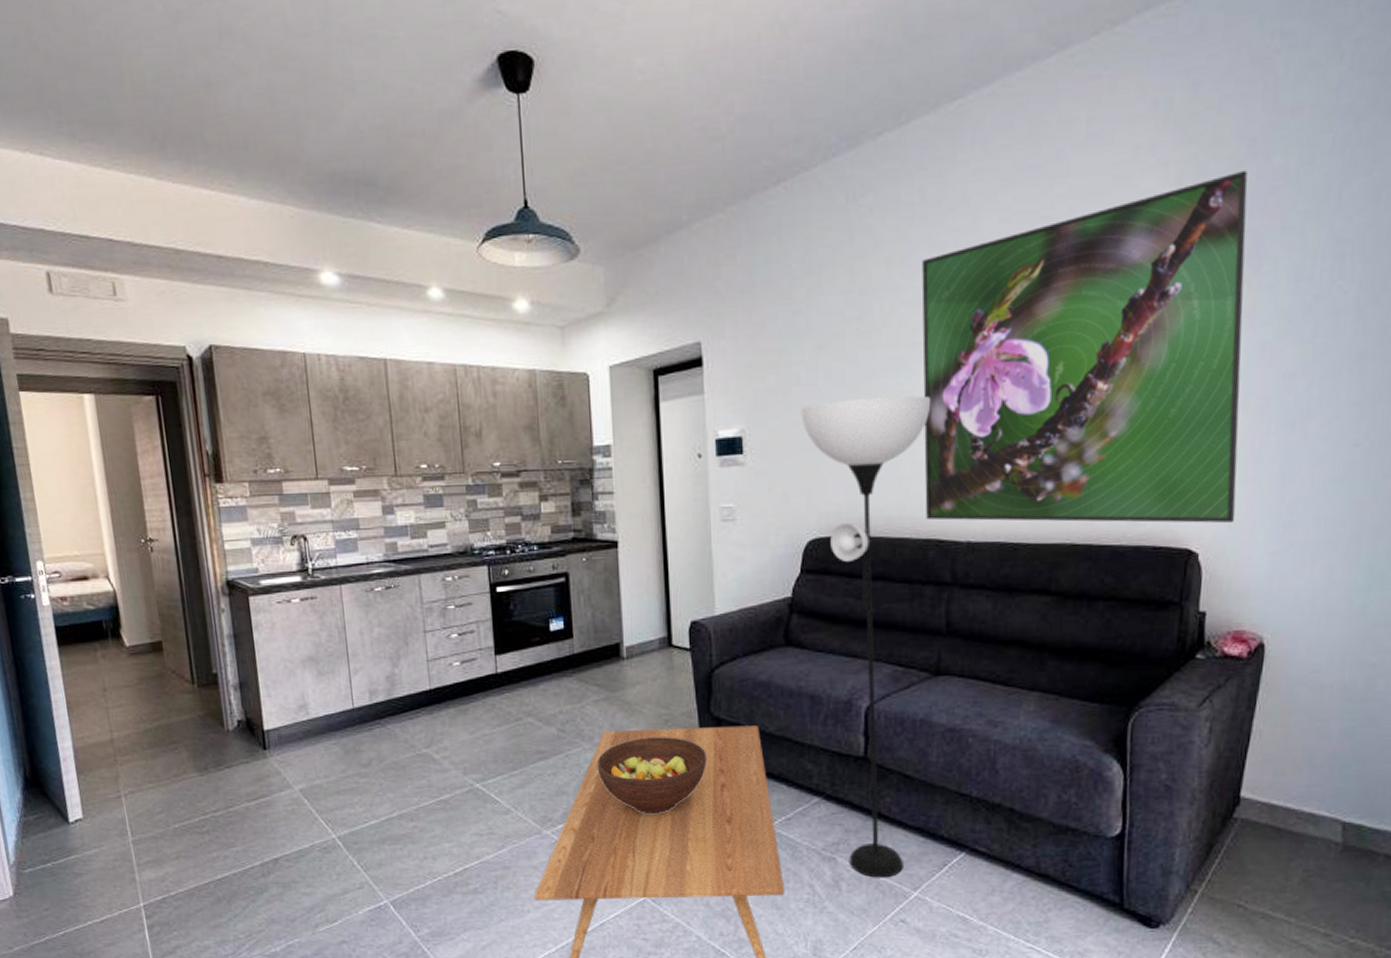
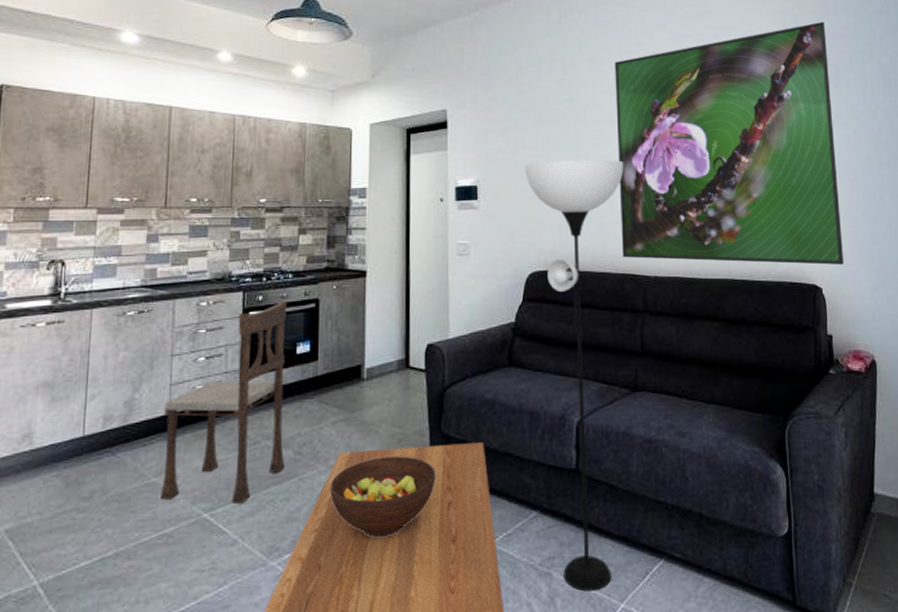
dining chair: none [424,576,550,776] -> present [161,301,287,504]

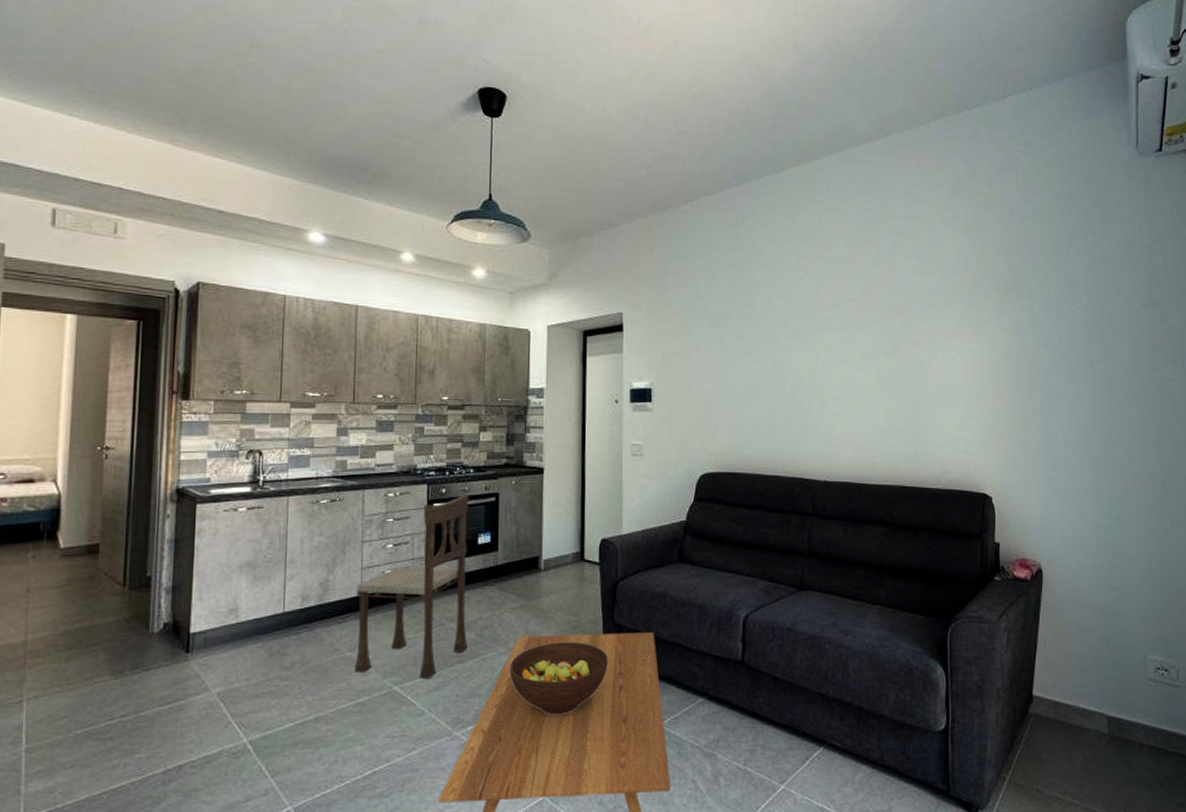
floor lamp: present [525,159,623,592] -> none [698,364,796,773]
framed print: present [615,21,844,265] -> none [790,227,1016,474]

